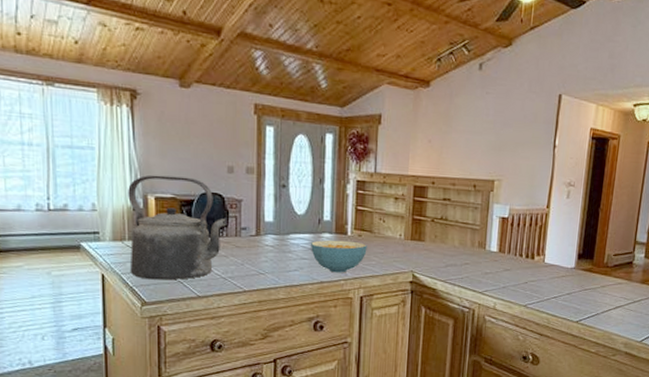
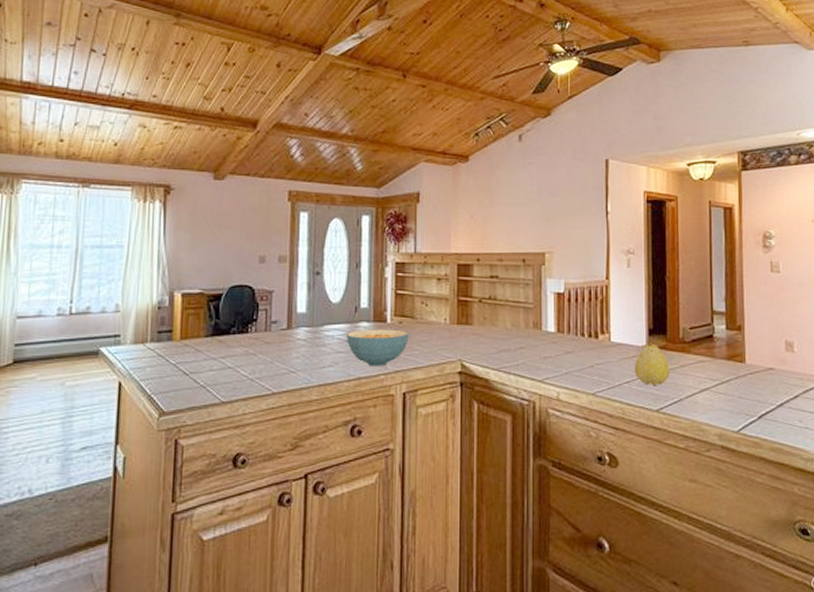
kettle: present [128,175,227,280] -> none [149,270,257,385]
fruit: none [561,263,592,301] -> present [634,340,670,385]

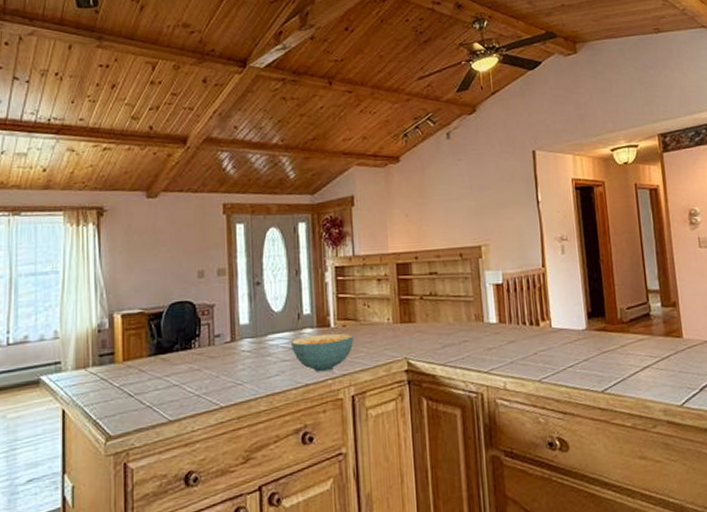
fruit: present [634,340,670,385] -> none [576,323,612,368]

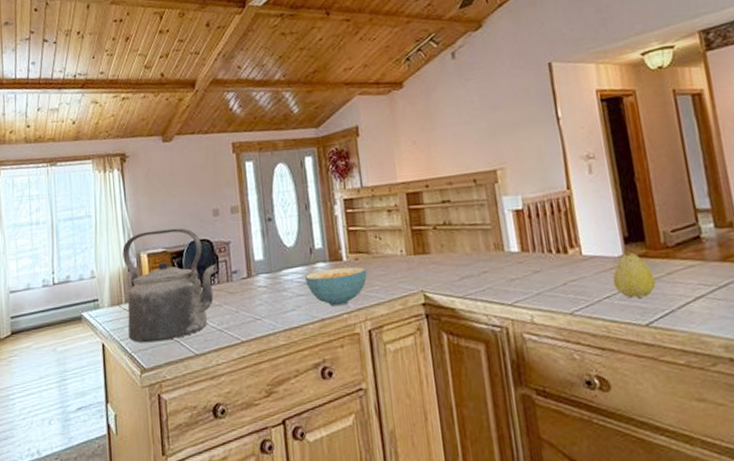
kettle: none [93,288,199,409] -> present [122,228,218,343]
fruit: none [576,323,612,368] -> present [612,249,656,298]

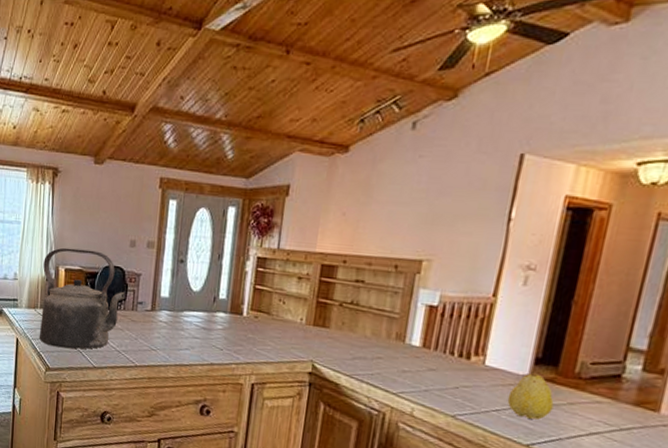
cereal bowl: present [305,266,367,307] -> none [203,319,263,356]

